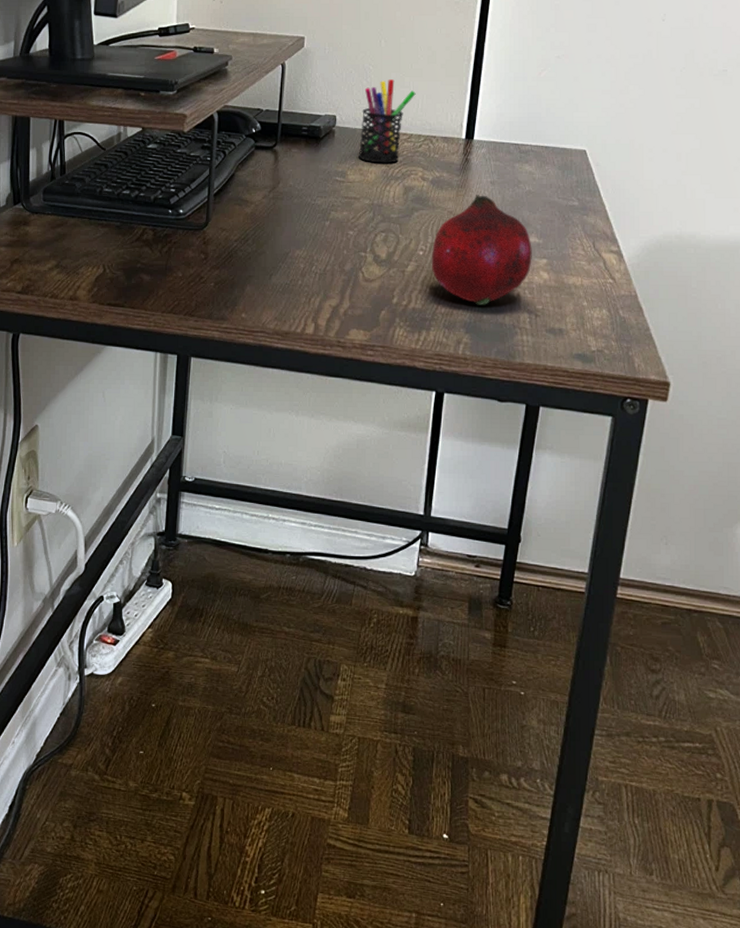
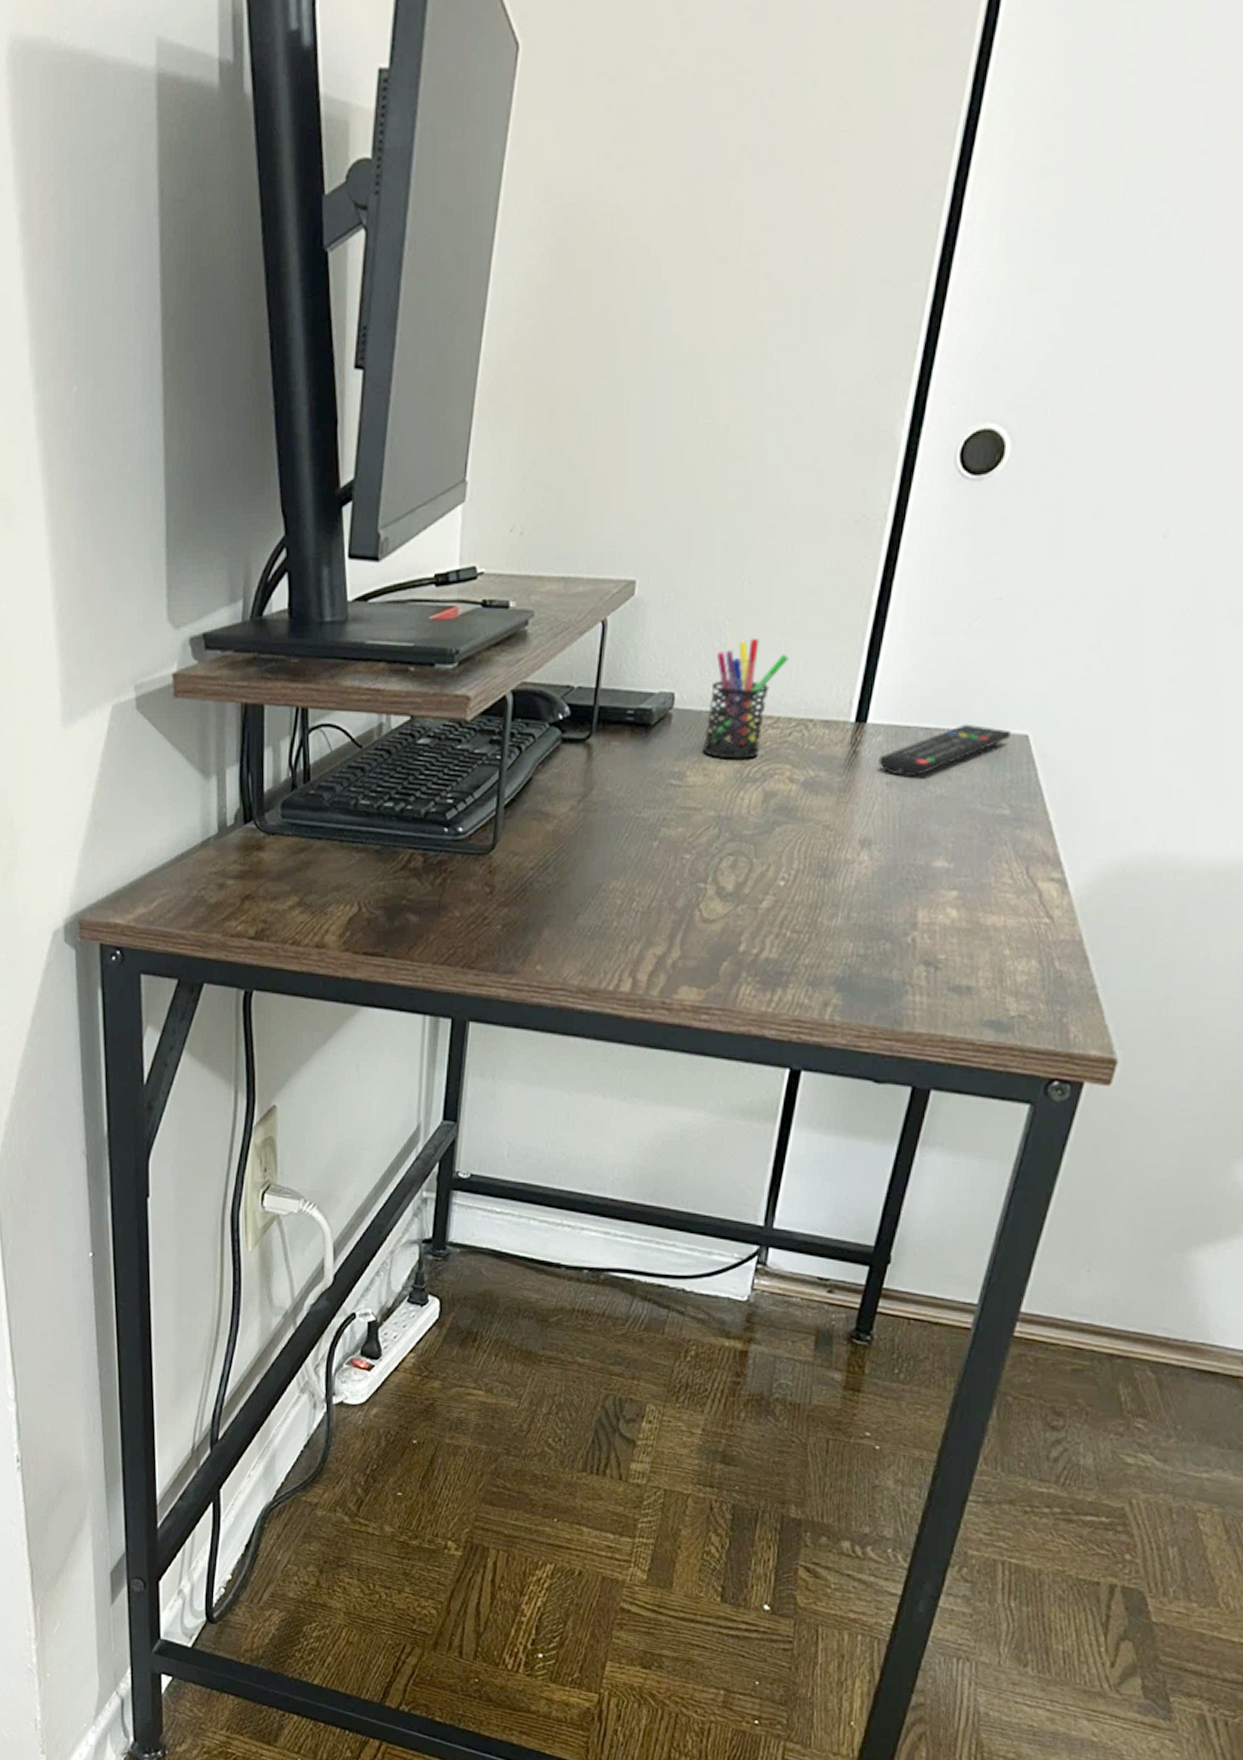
fruit: present [431,195,532,305] -> none [794,802,939,954]
remote control: none [484,141,574,177] -> present [878,723,1011,776]

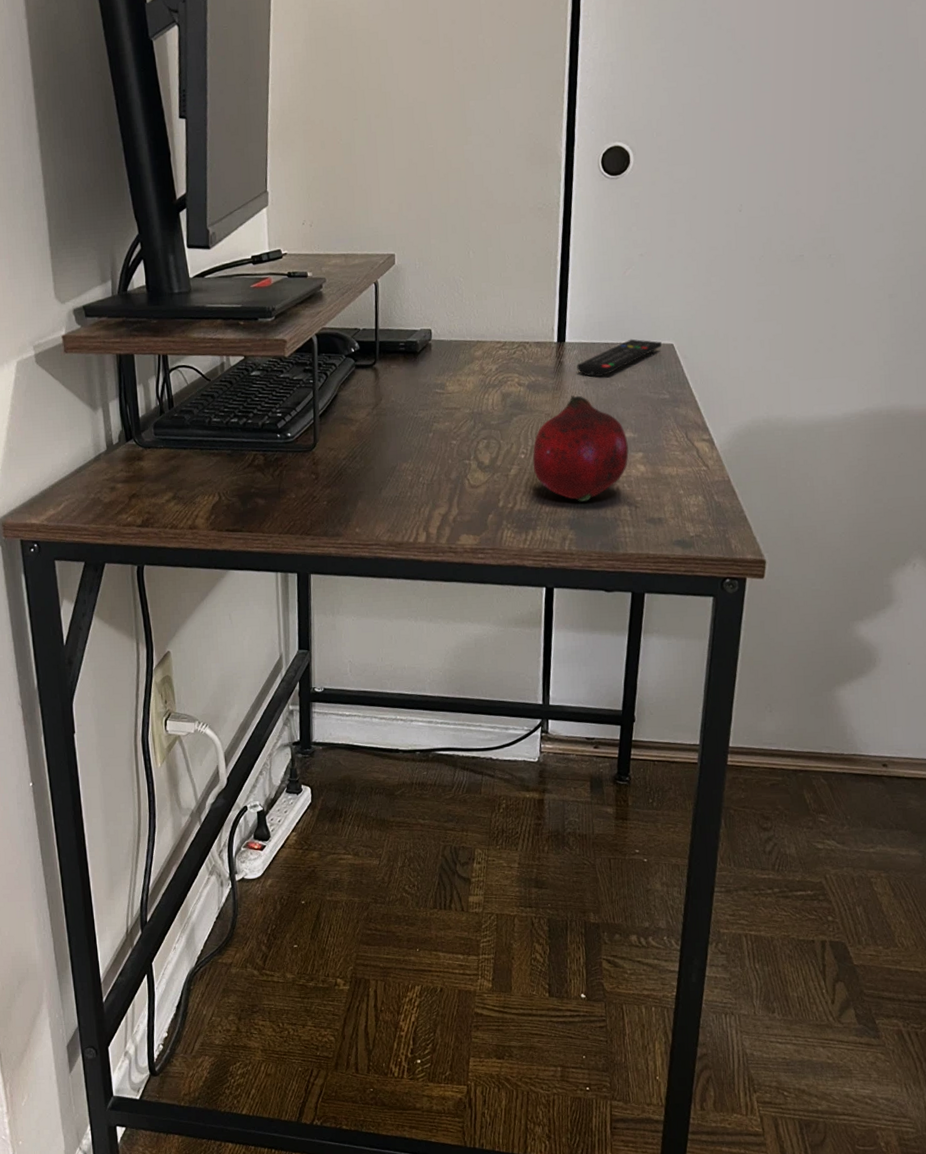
pen holder: present [702,639,789,759] -> none [455,289,507,373]
fruit: none [794,802,939,954] -> present [532,395,629,502]

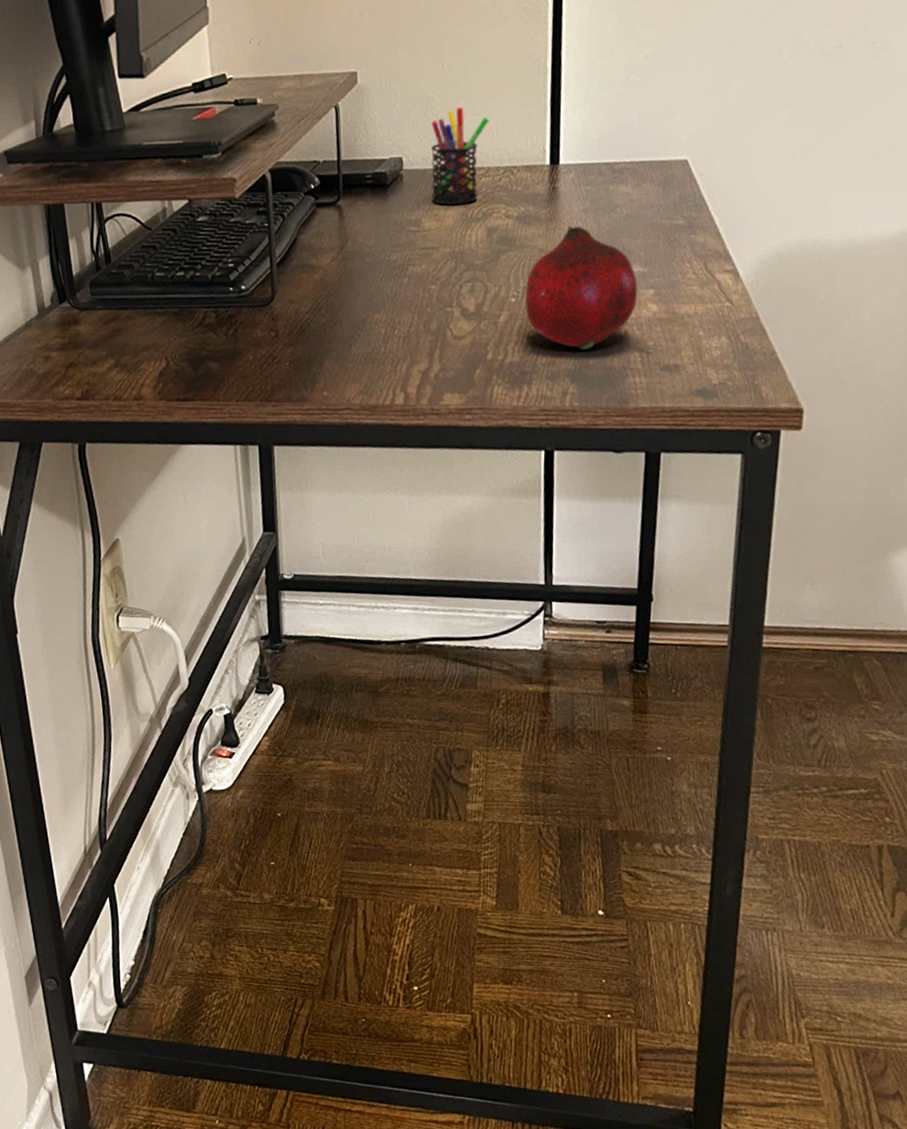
pen holder: none [455,289,507,373] -> present [430,107,489,206]
remote control: present [577,339,662,377] -> none [573,156,674,203]

